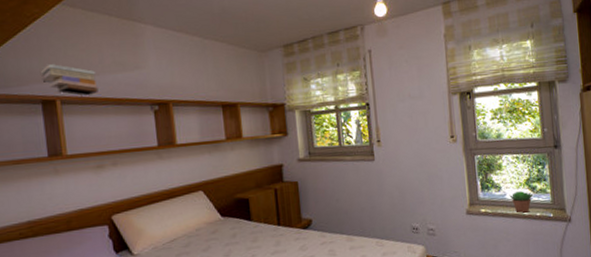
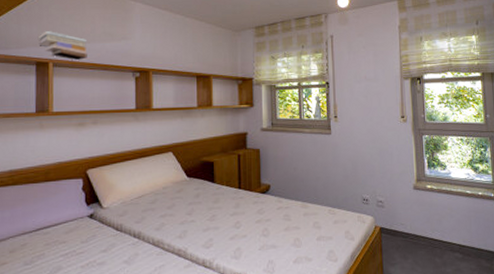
succulent plant: present [509,191,534,214] -> none [453,171,476,191]

